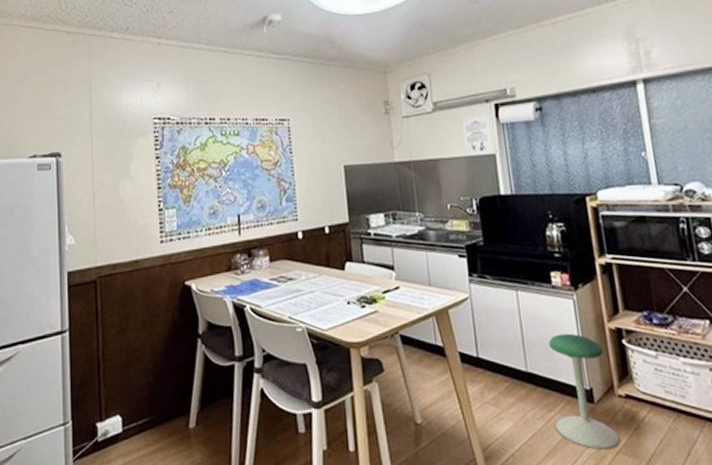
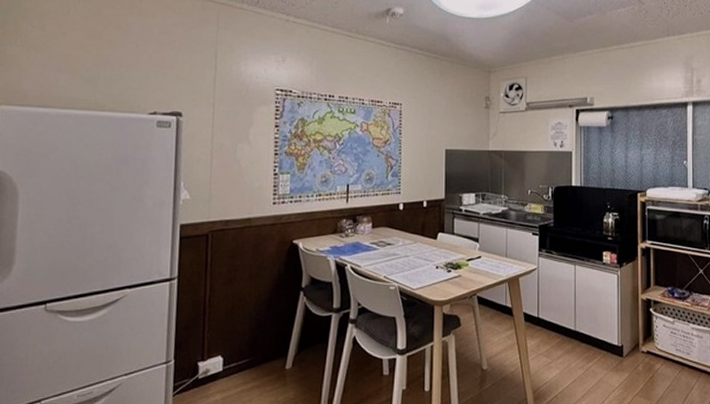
stool: present [548,333,620,450] -> none [592,301,638,393]

